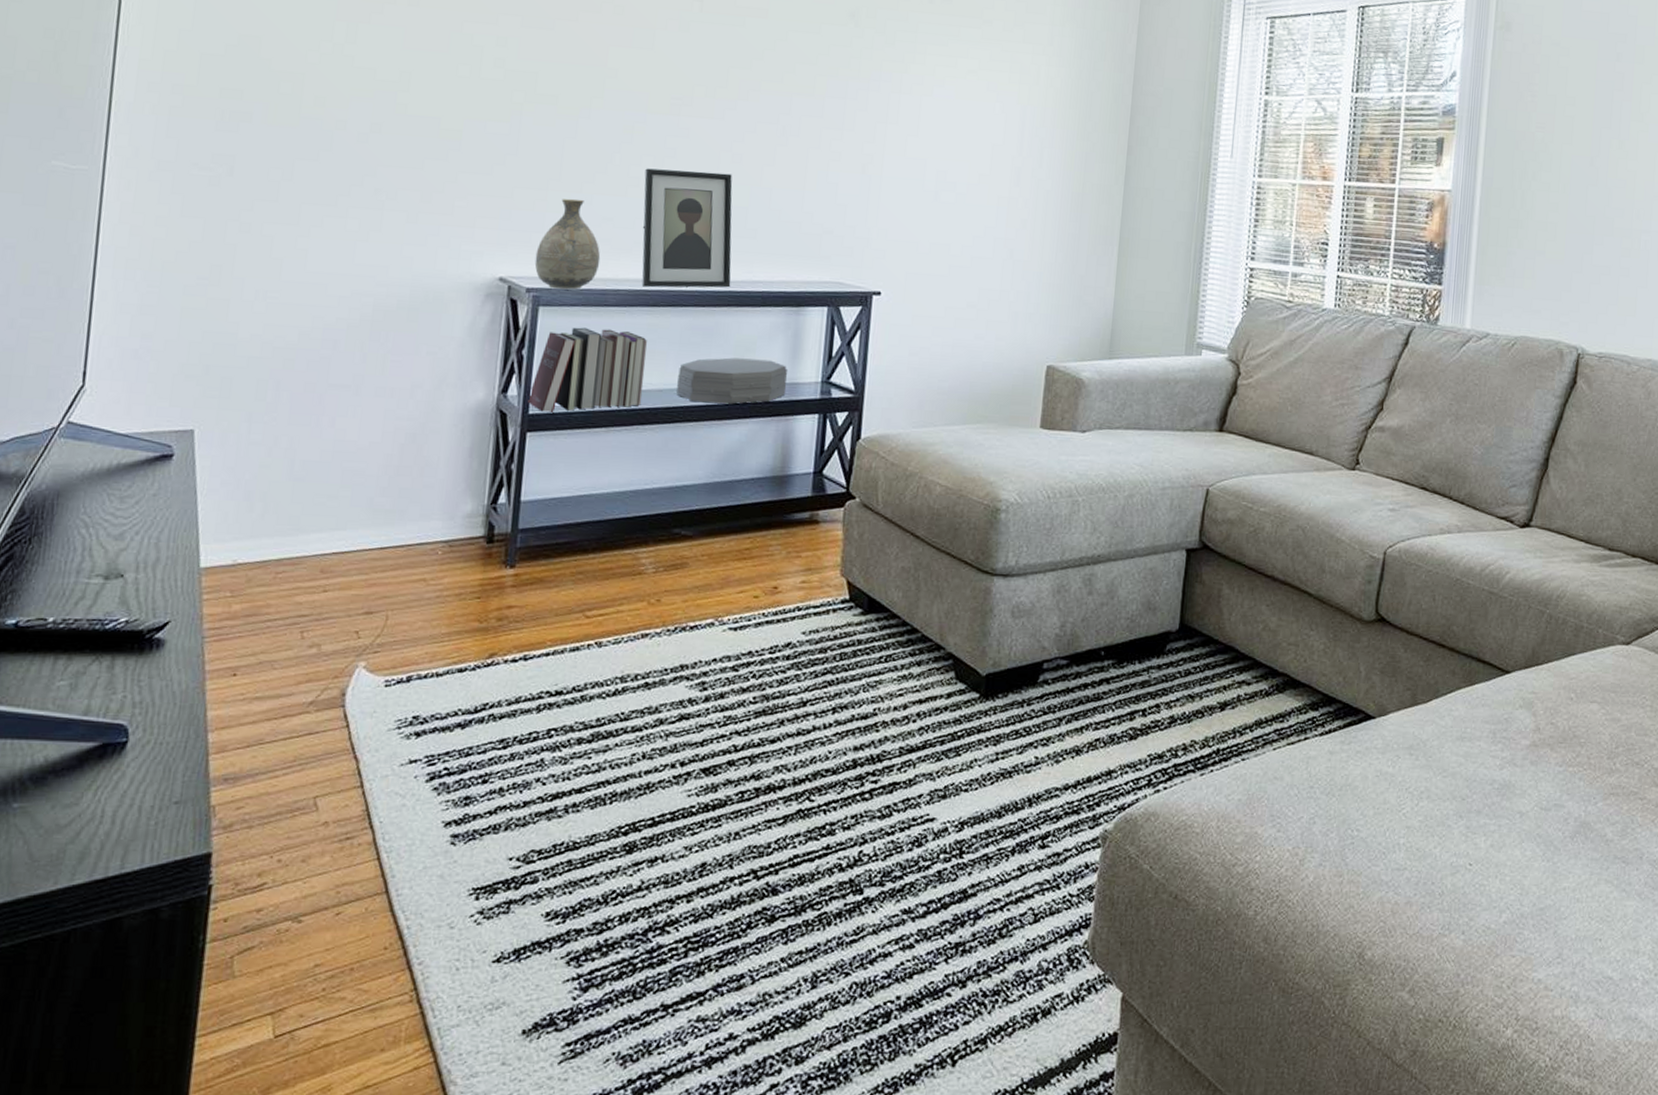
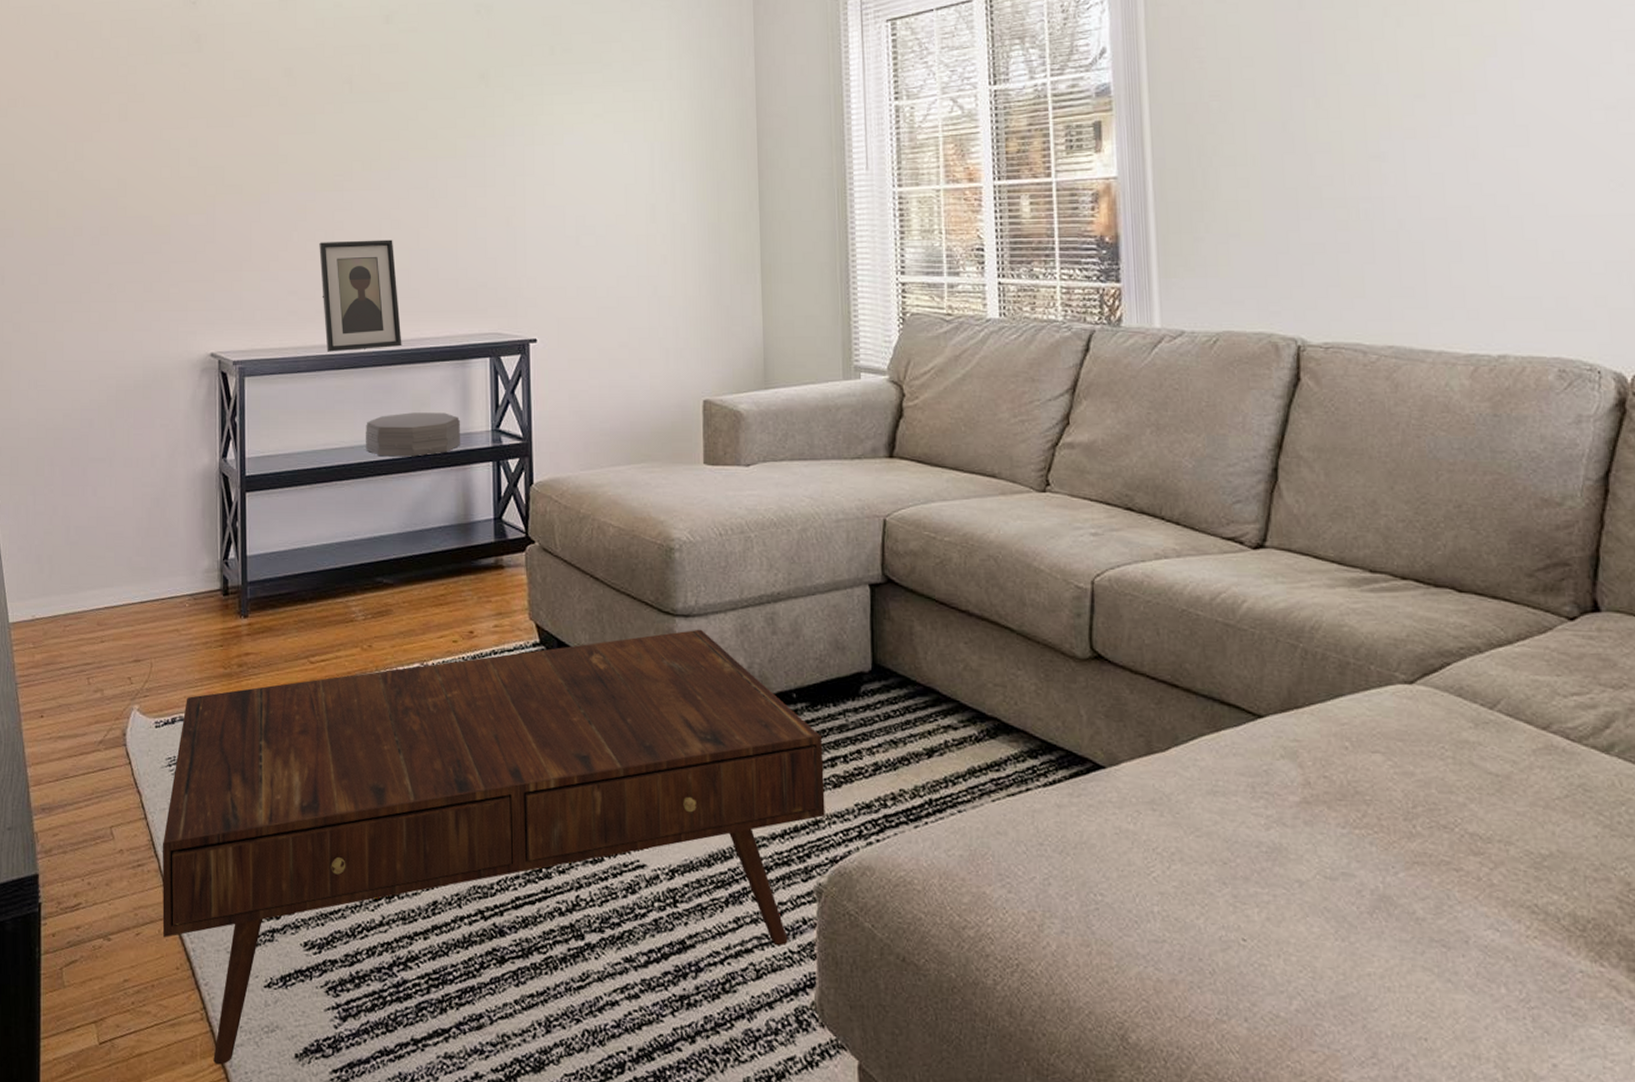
coffee table: none [371,588,1125,1049] -> present [162,629,825,1065]
books: present [526,327,647,412] -> none [243,393,337,473]
vase: present [534,198,601,290] -> none [237,276,290,360]

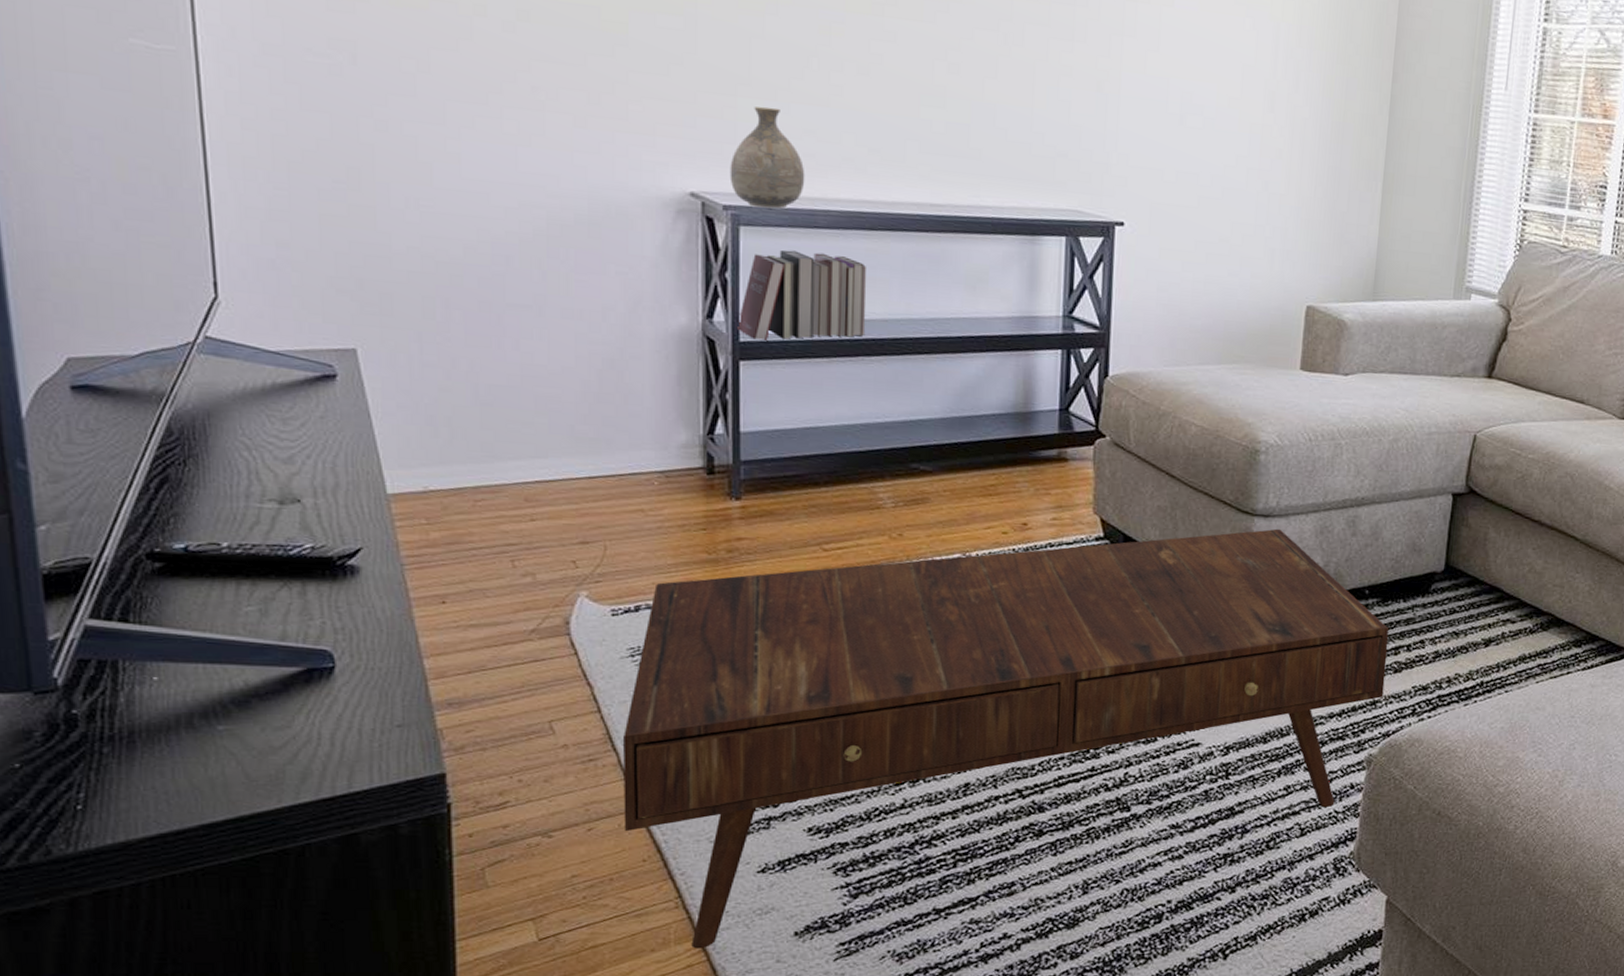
vase: none [237,276,290,360] -> present [729,106,805,209]
books: none [243,393,337,473] -> present [736,249,867,340]
picture frame: present [319,239,402,352] -> none [848,75,956,213]
decorative box: present [366,412,461,457] -> none [903,287,1026,337]

